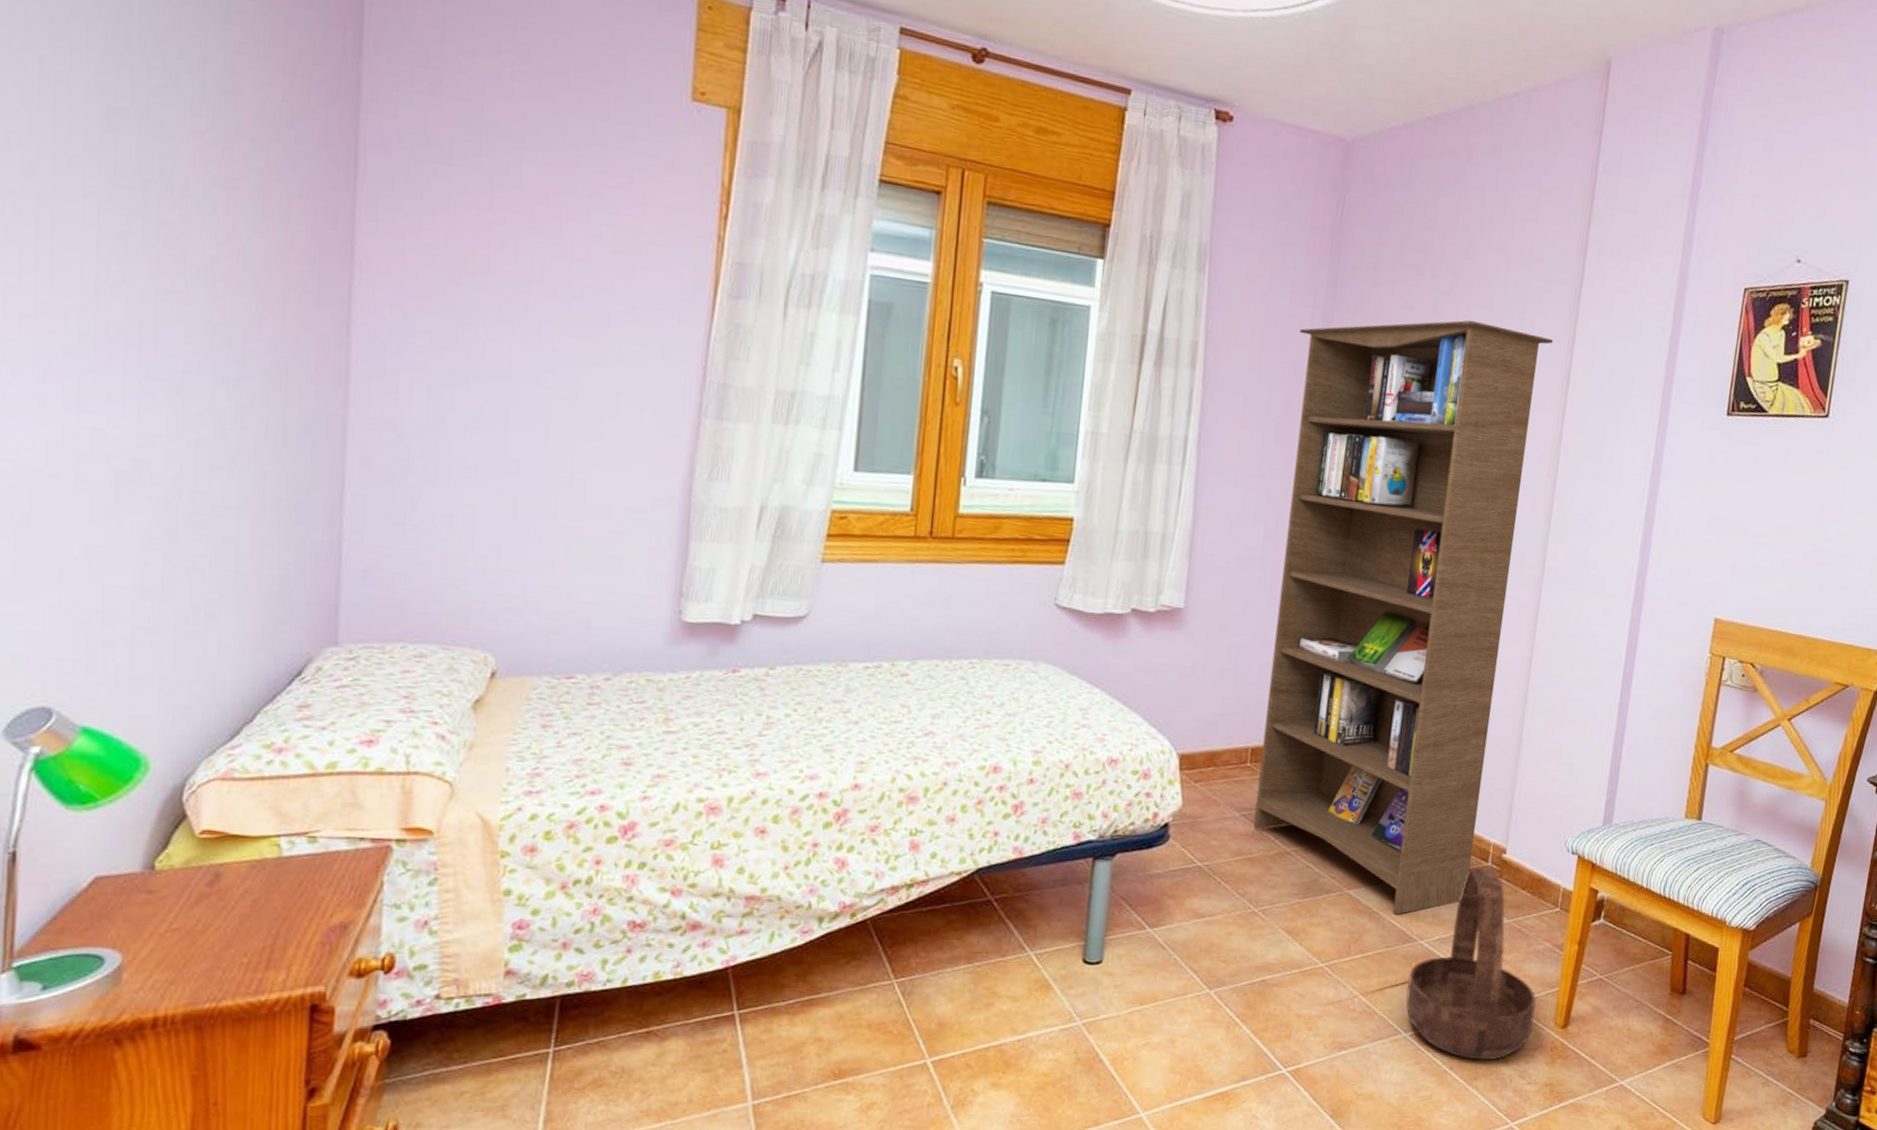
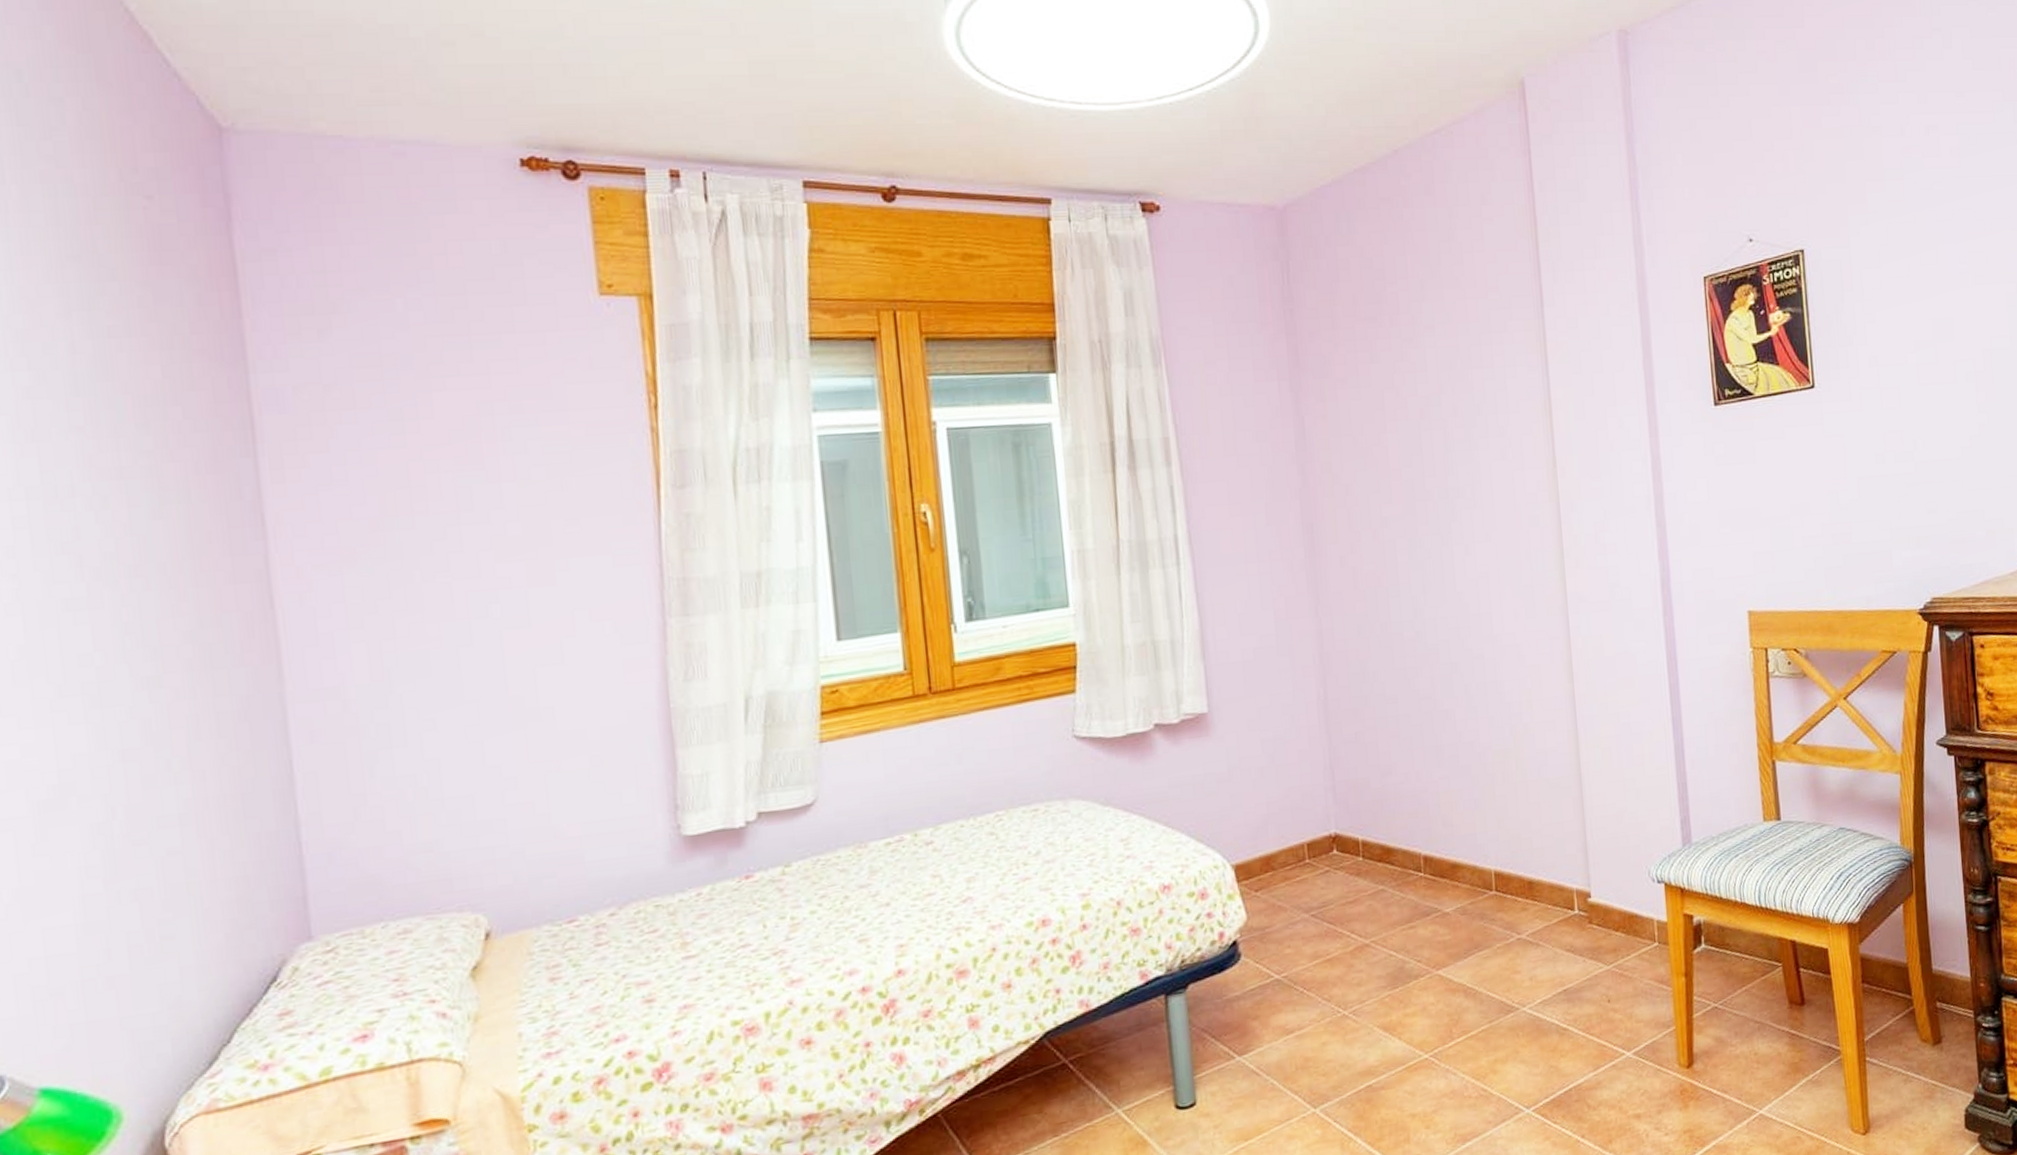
bookcase: present [1253,320,1554,915] -> none [1269,361,1558,986]
basket: present [1405,868,1537,1061] -> none [1518,917,1658,1123]

